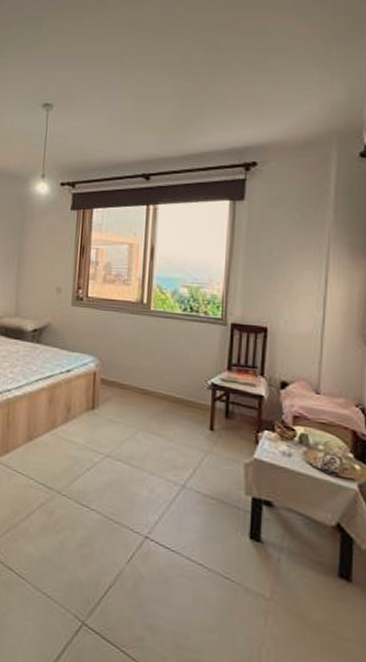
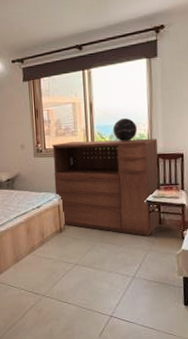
dresser: none [92,292,235,432] -> present [52,138,160,236]
decorative globe: none [177,270,210,302] -> present [113,117,138,142]

